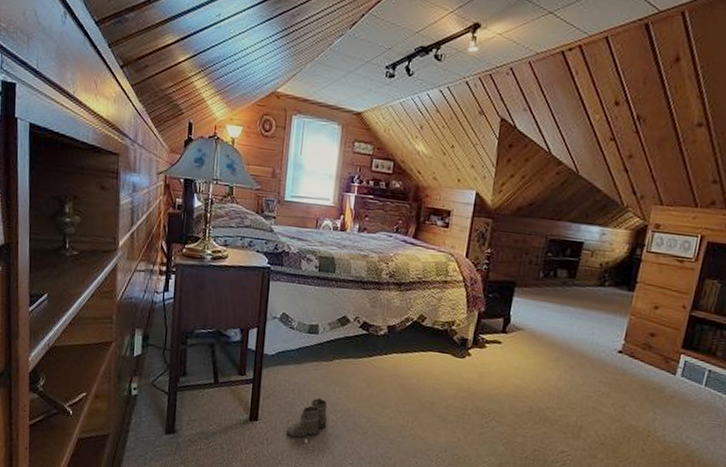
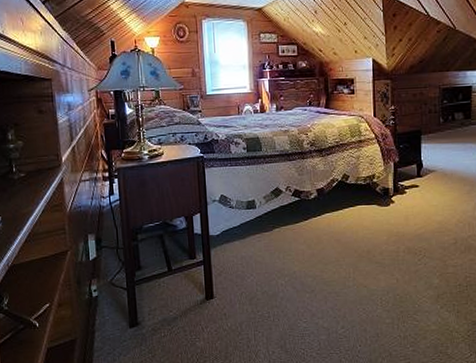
boots: present [286,397,328,439] -> none [241,266,277,308]

